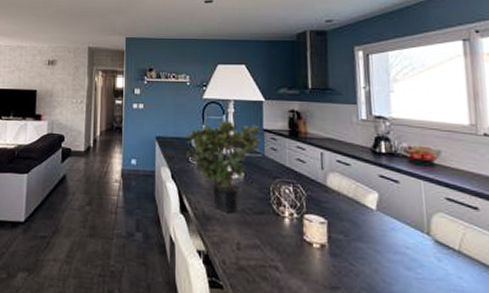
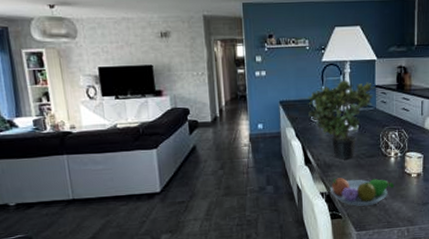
fruit bowl: none [209,234,291,278] -> present [330,178,395,206]

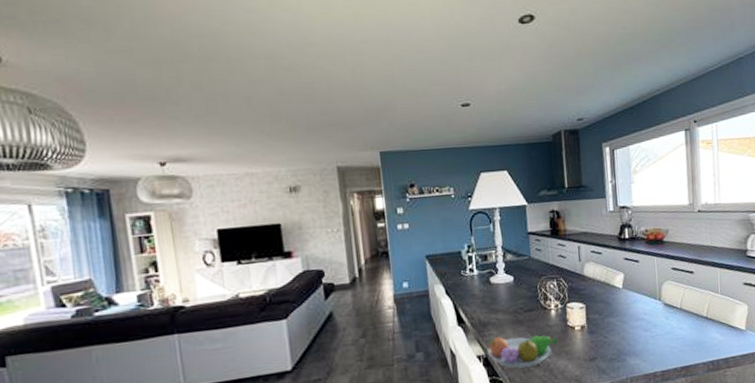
potted plant: present [308,79,376,159] -> none [456,228,529,316]

